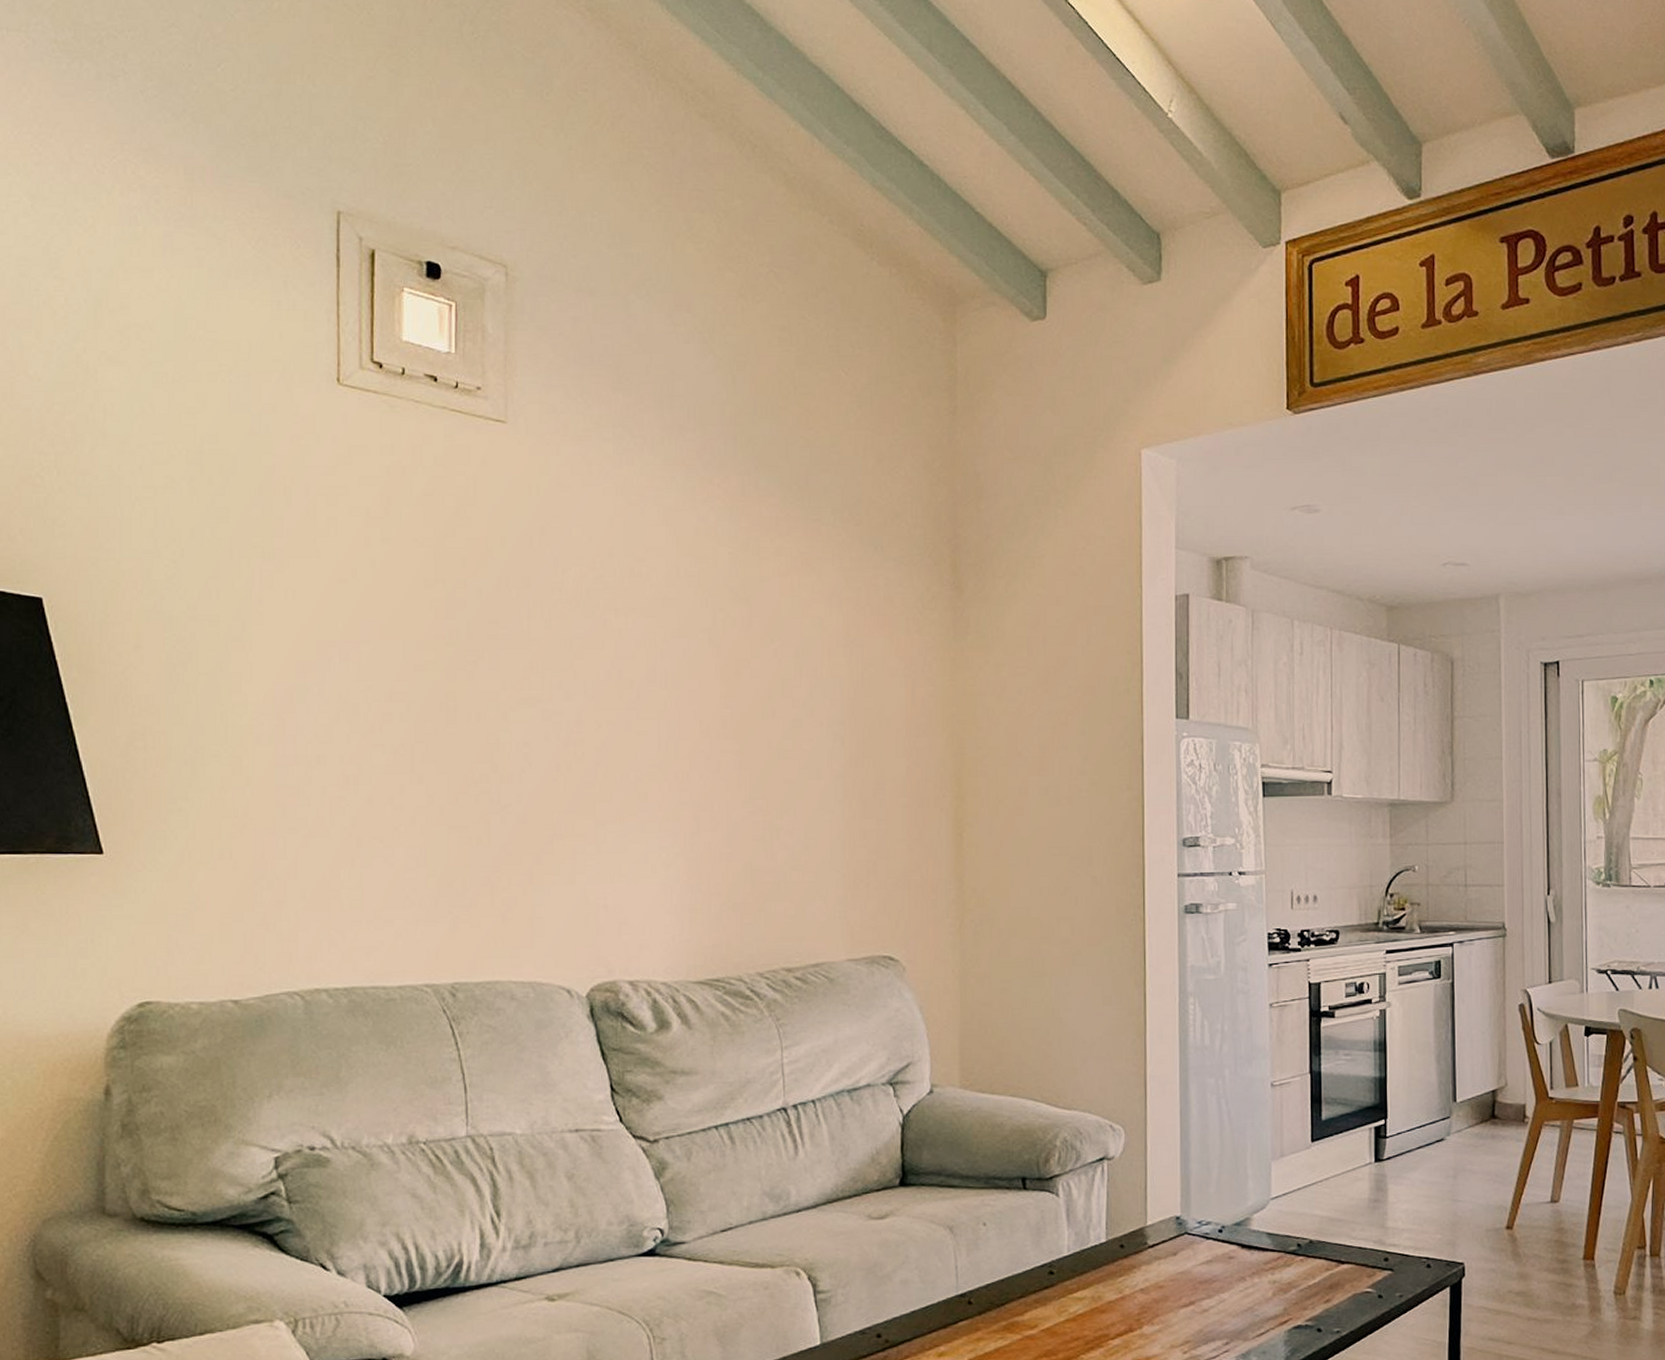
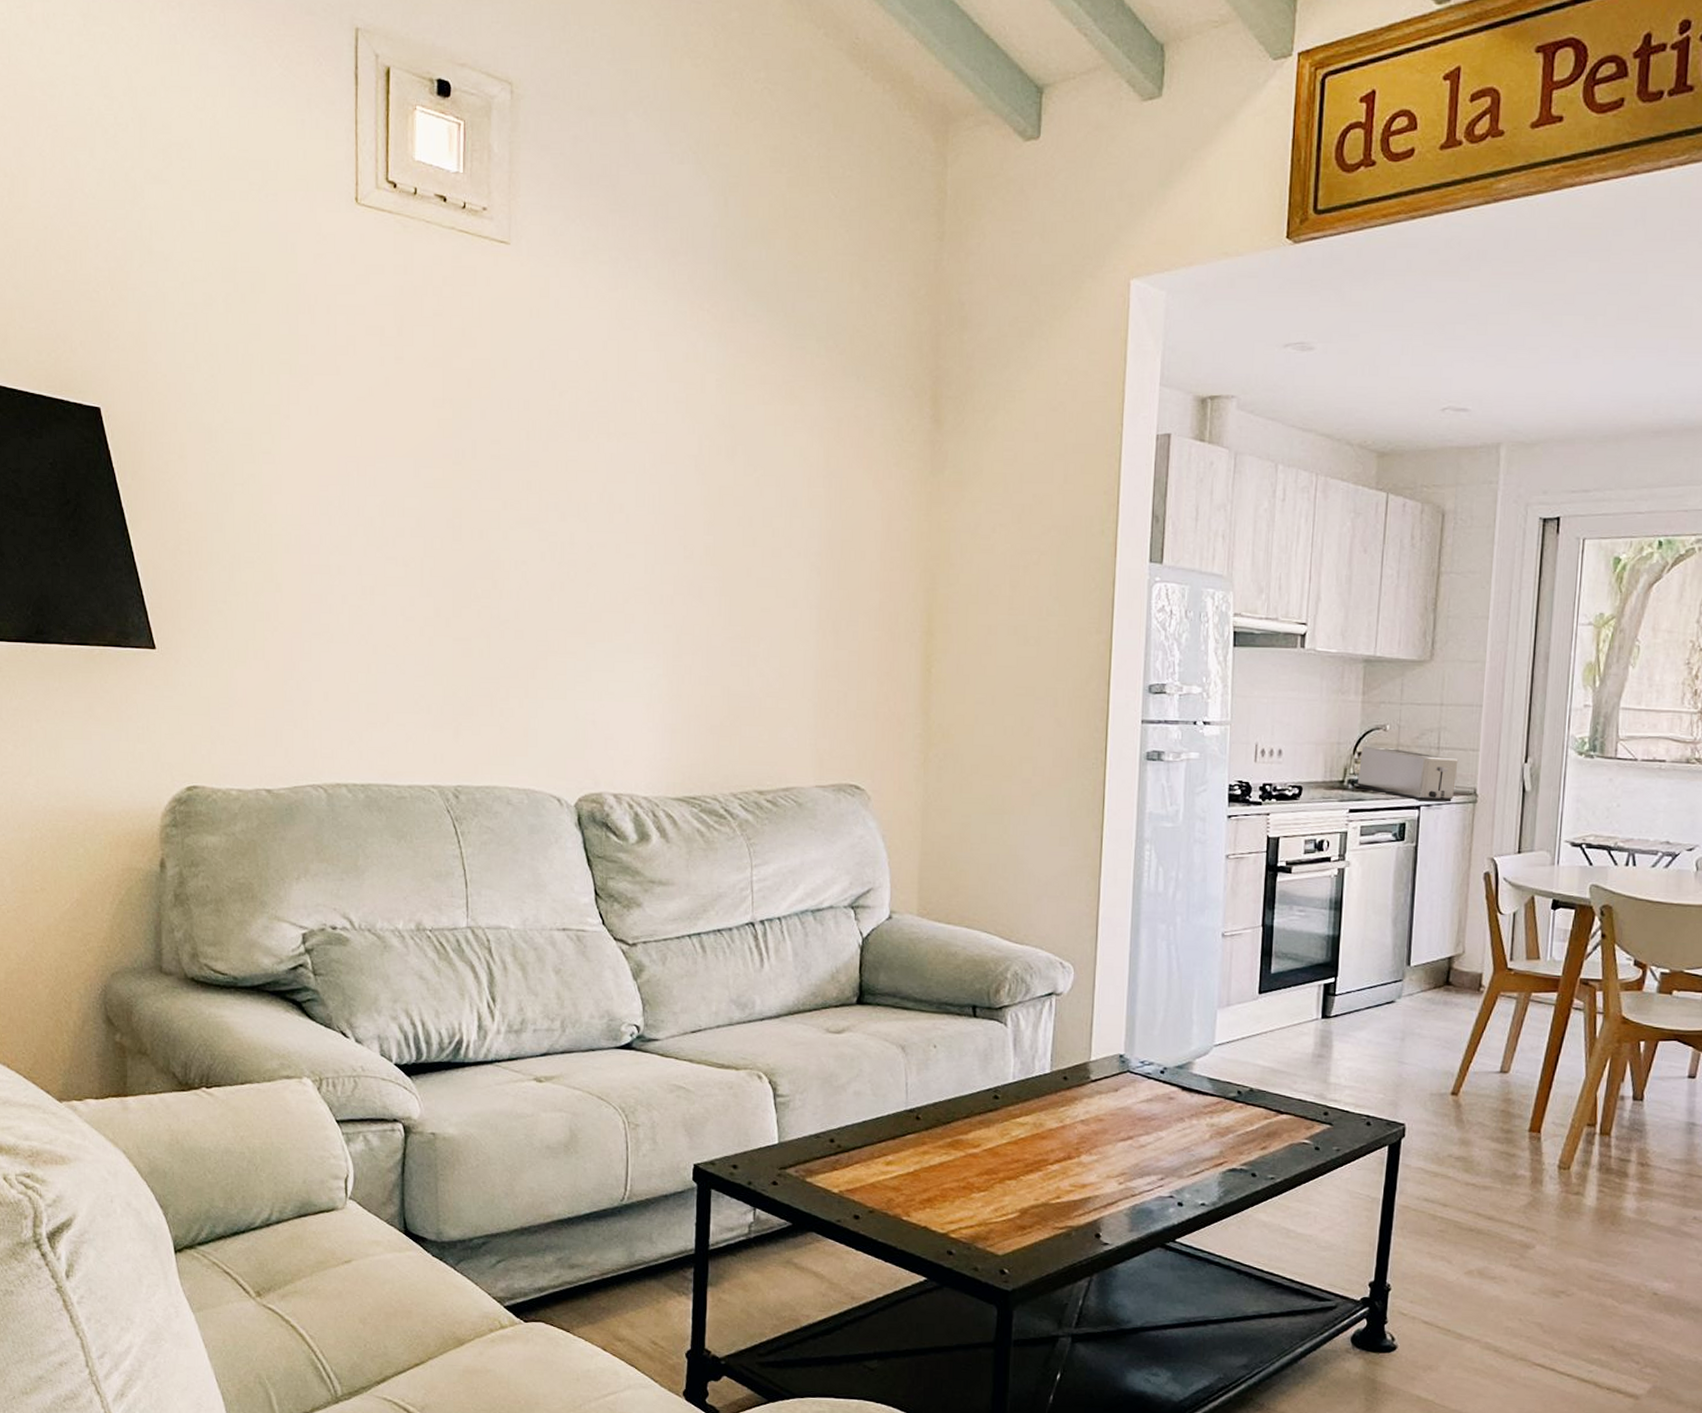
toaster: none [1391,887,1486,938] -> present [1357,746,1459,802]

